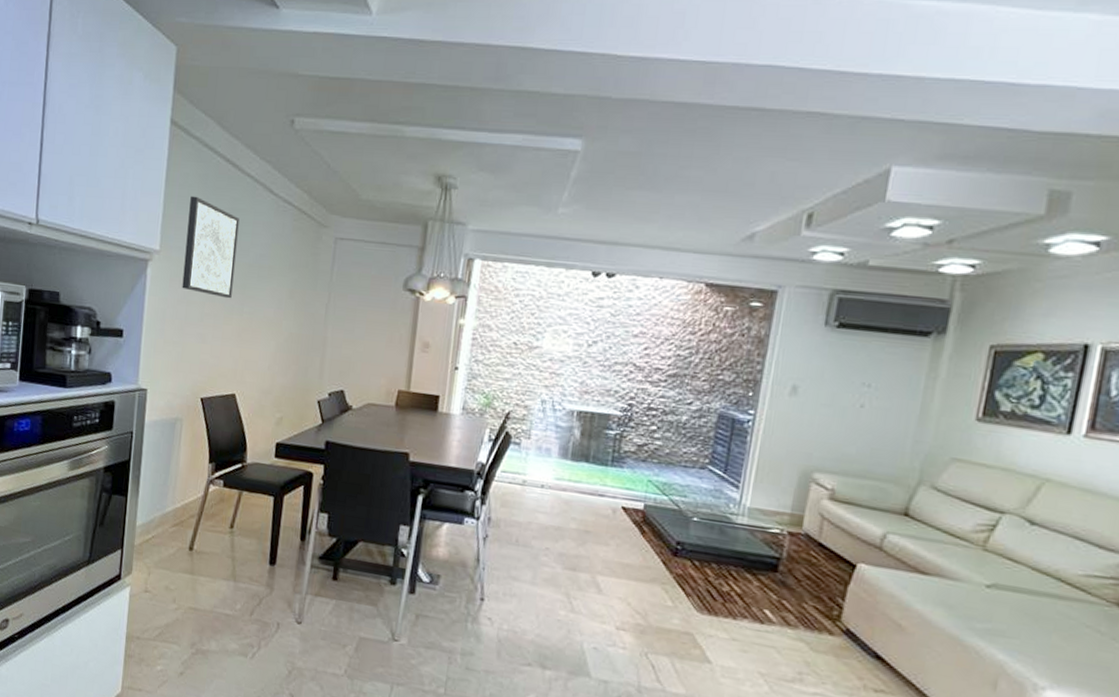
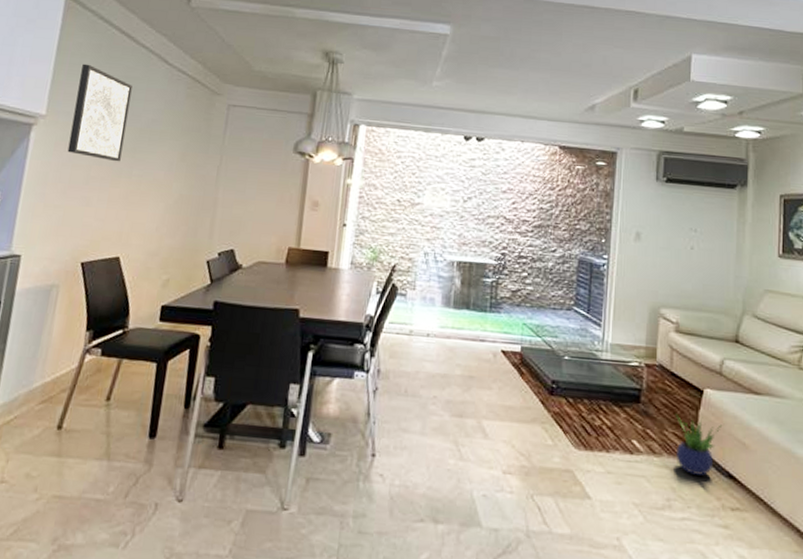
potted plant: none [814,586,876,653] -> present [675,413,723,476]

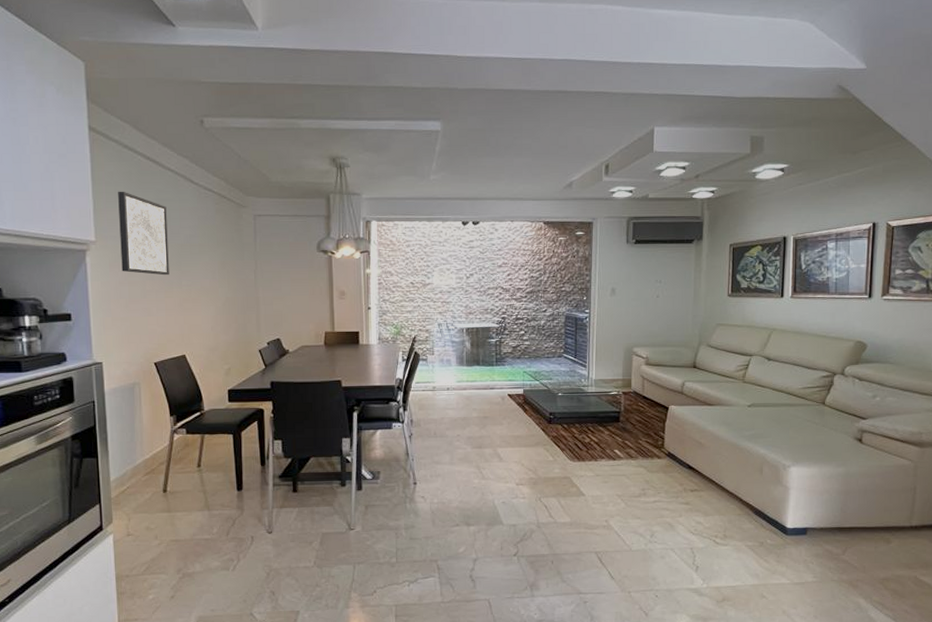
potted plant: present [675,413,723,476] -> none [647,426,684,469]

